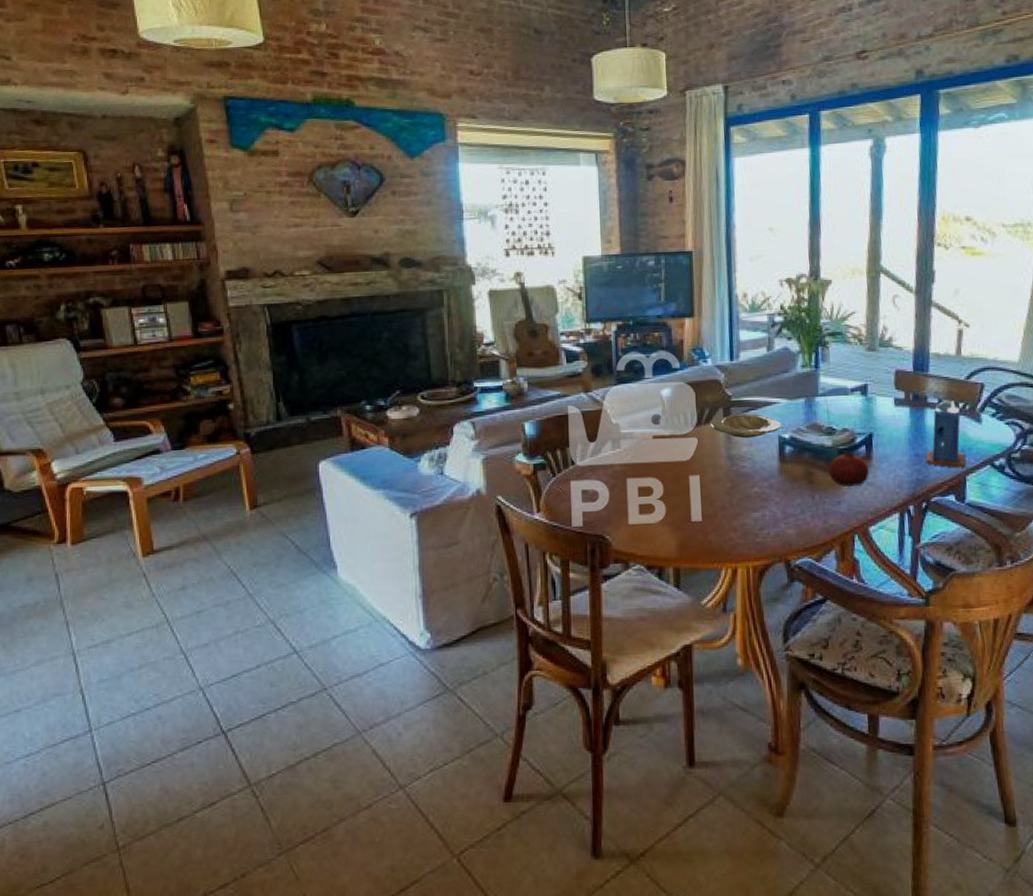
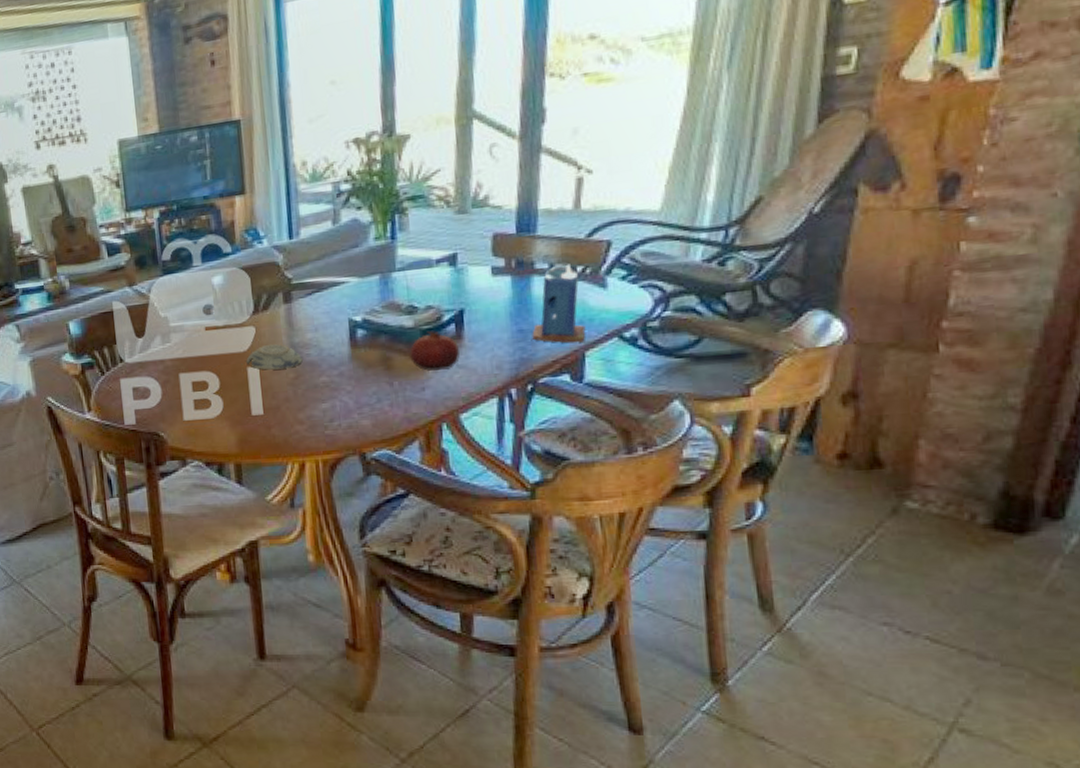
decorative bowl: none [688,454,738,479] -> present [246,344,303,370]
plate: present [710,413,782,439] -> none [268,296,353,324]

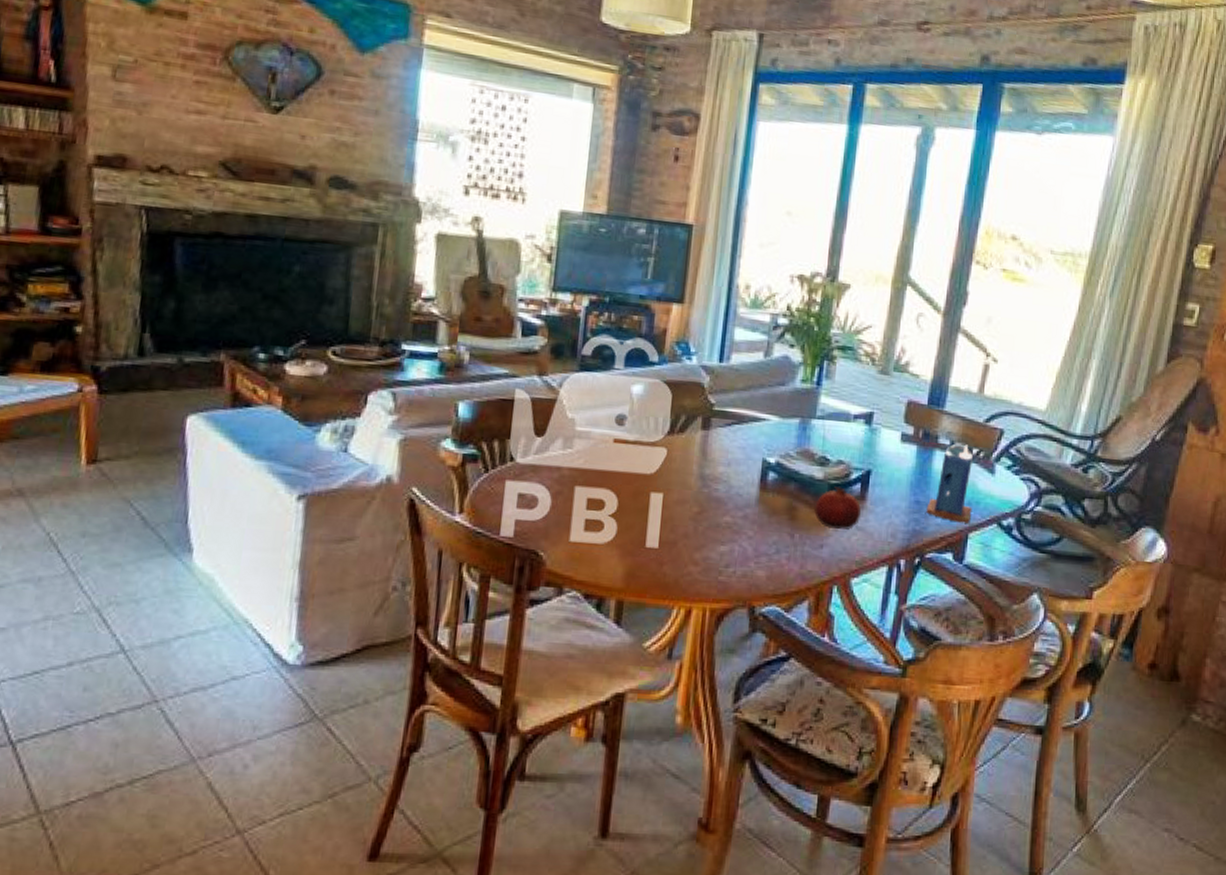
decorative bowl: present [246,344,303,370] -> none [651,470,710,501]

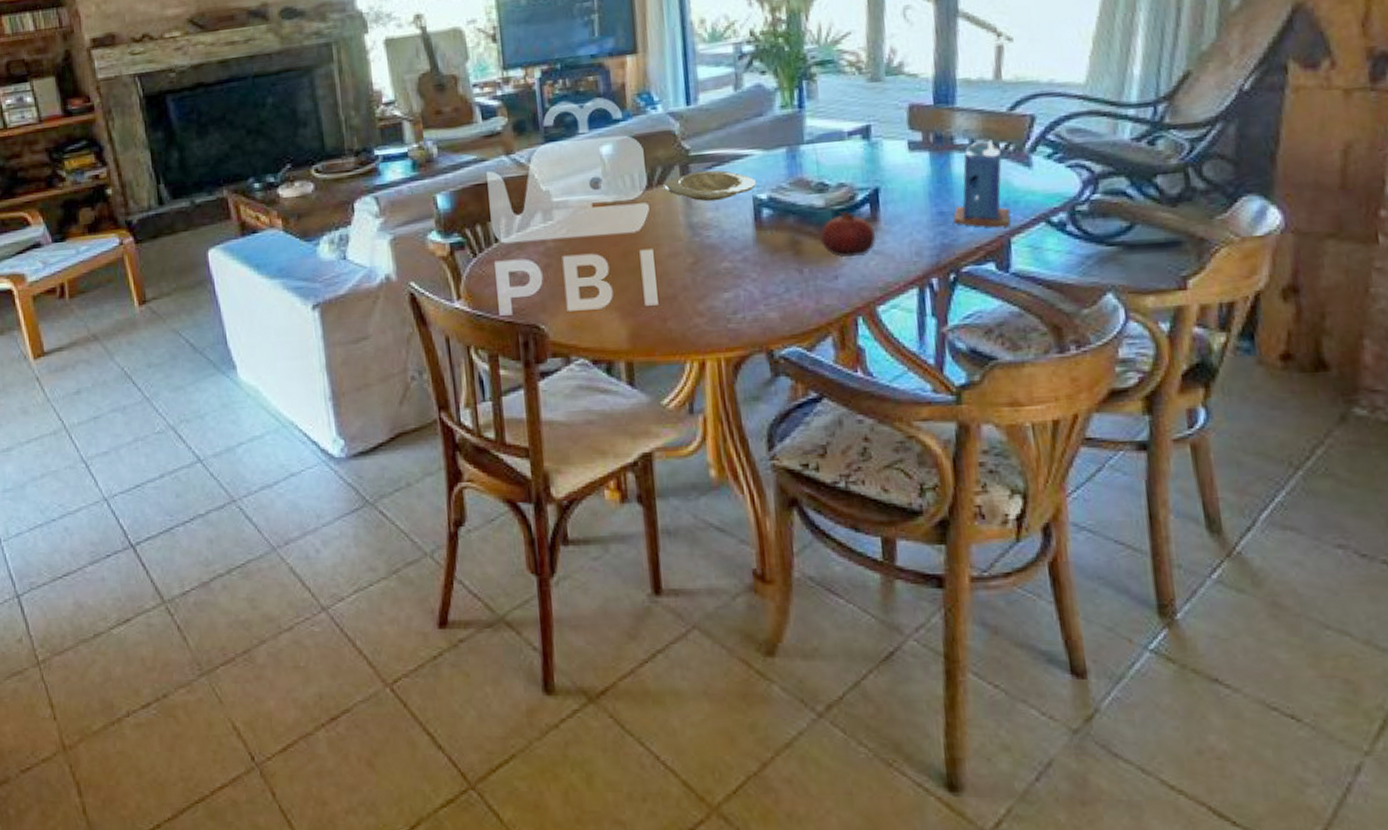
plate: none [684,425,769,458] -> present [663,170,757,202]

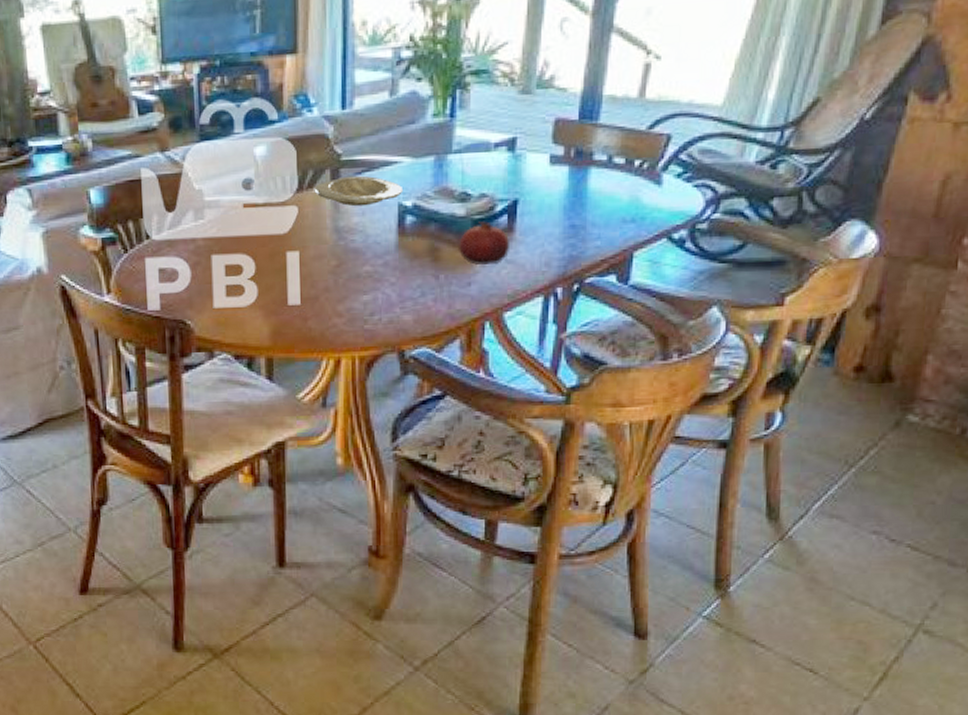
candle: present [953,140,1011,228] -> none [583,157,637,242]

